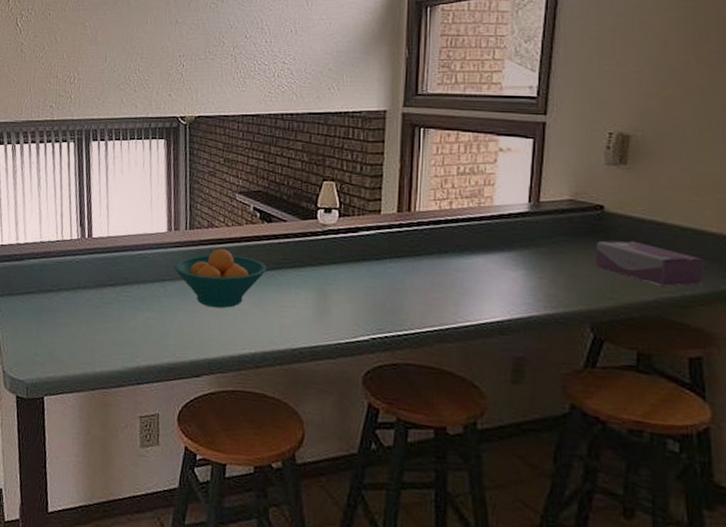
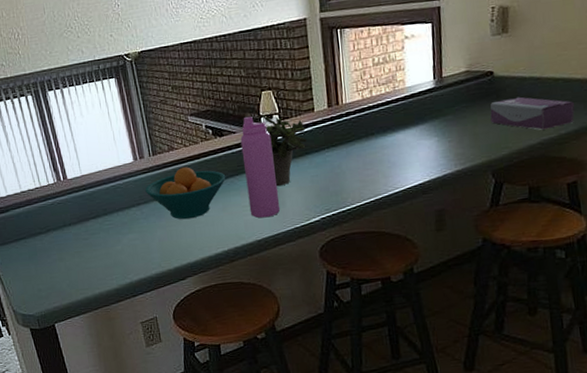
water bottle: none [288,205,326,325] -> present [240,116,281,218]
potted plant: none [314,208,367,292] -> present [258,115,307,187]

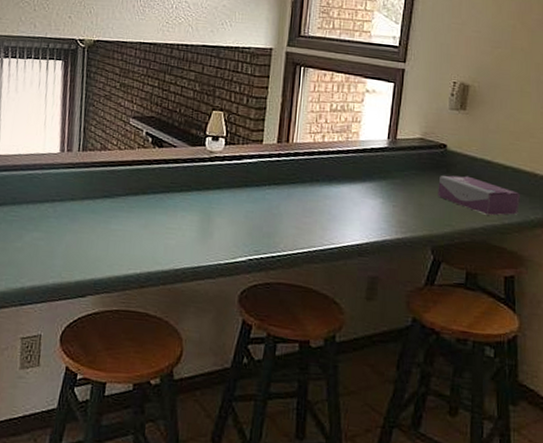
fruit bowl: present [145,167,226,220] -> none [64,171,156,230]
water bottle: present [240,116,281,218] -> none [173,132,213,246]
potted plant: present [258,115,307,187] -> none [202,135,250,215]

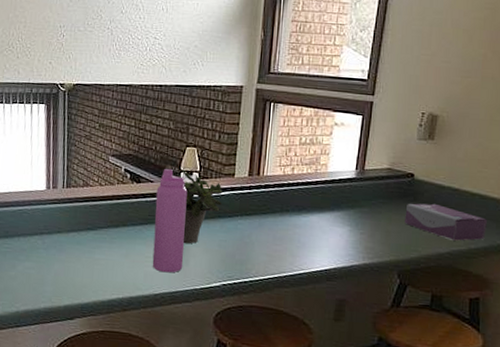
water bottle: none [173,132,213,246] -> present [152,168,188,273]
potted plant: none [202,135,250,215] -> present [177,170,223,244]

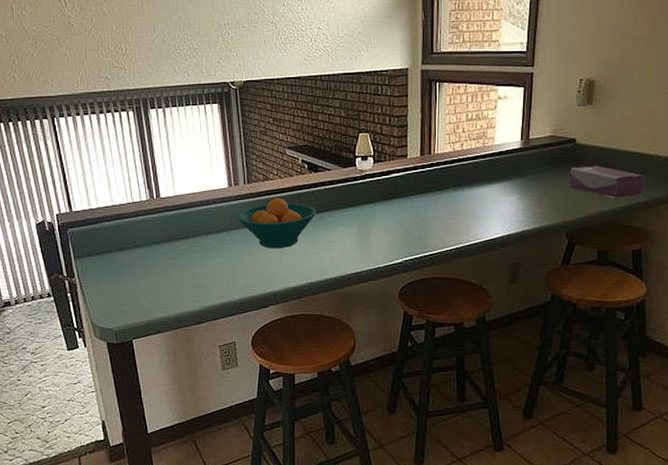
fruit bowl: none [51,205,135,259] -> present [236,198,317,249]
water bottle: present [152,168,188,273] -> none [334,155,366,255]
potted plant: present [177,170,223,244] -> none [353,156,397,226]

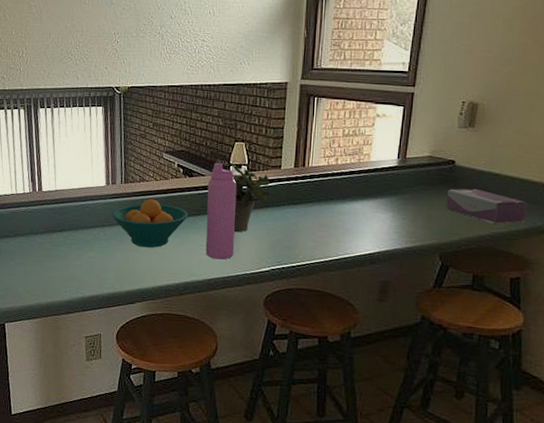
water bottle: none [334,155,366,255] -> present [205,162,237,260]
potted plant: none [353,156,397,226] -> present [227,164,270,233]

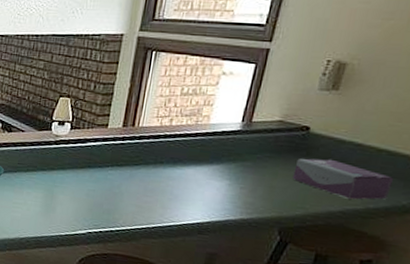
water bottle: present [205,162,237,260] -> none [19,118,58,219]
potted plant: present [227,164,270,233] -> none [49,120,94,193]

